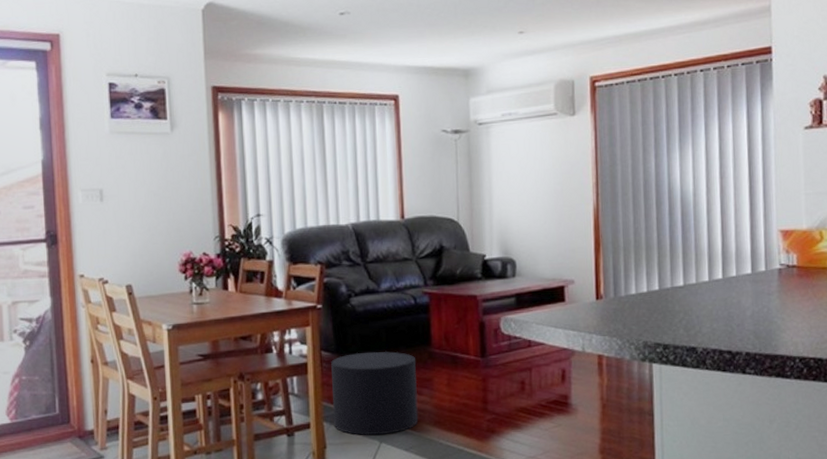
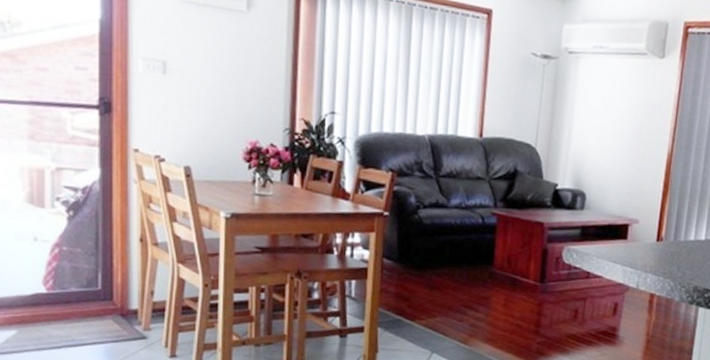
stool: present [331,351,419,436] -> none [387,264,476,346]

